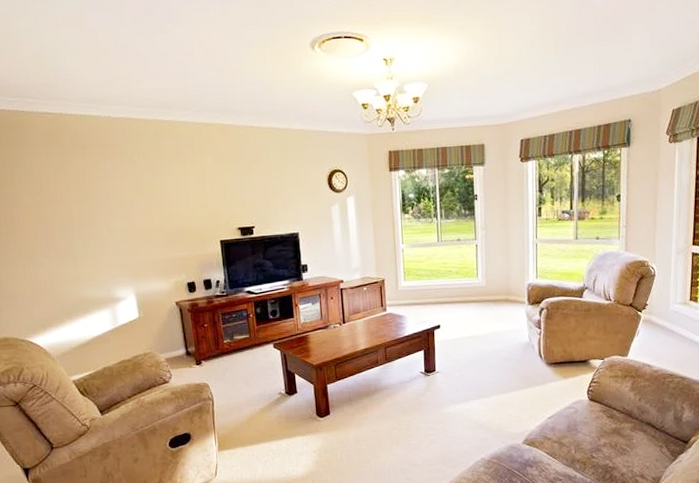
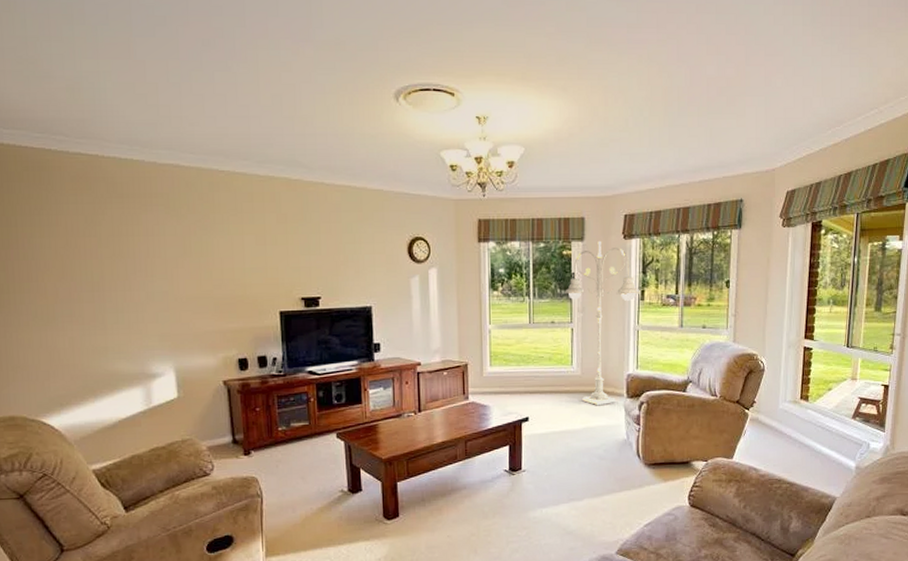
floor lamp: none [469,164,538,313] -> present [565,240,641,406]

